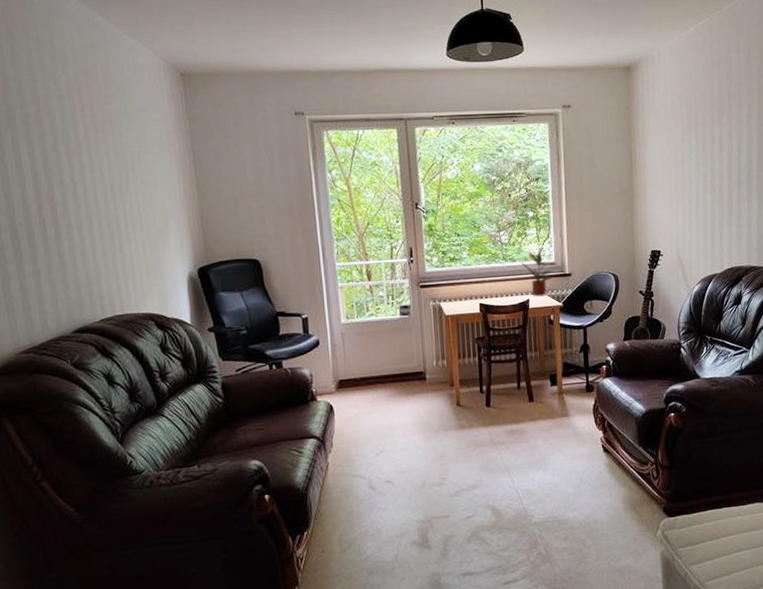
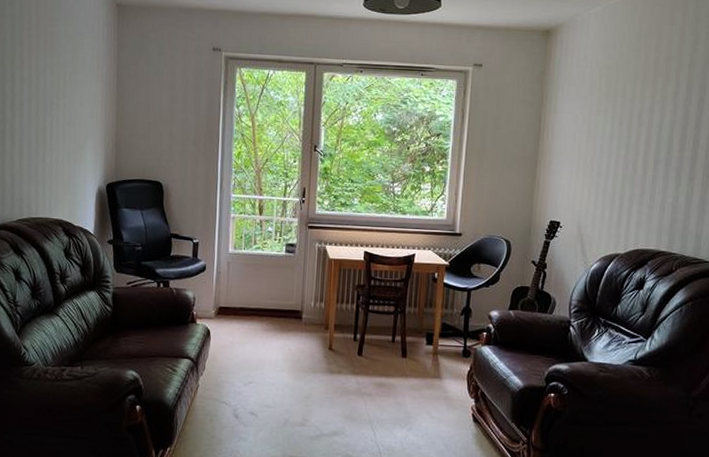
potted plant: present [521,251,557,297] -> none [411,206,449,253]

